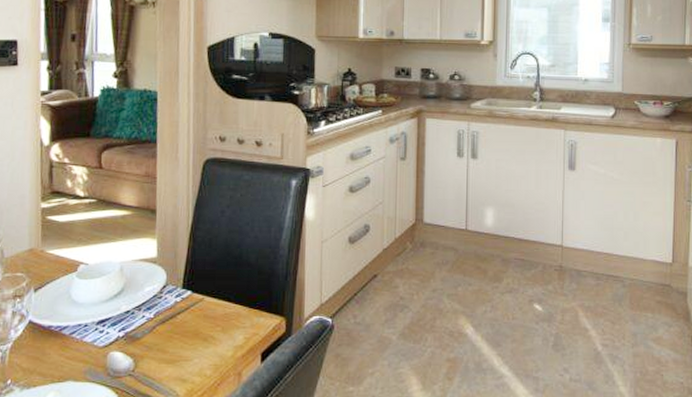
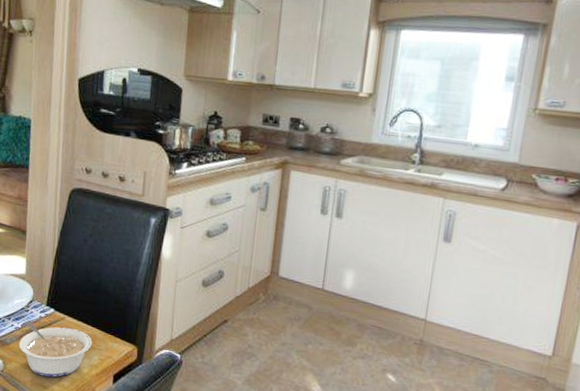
legume: none [151,308,236,369] -> present [18,320,93,377]

